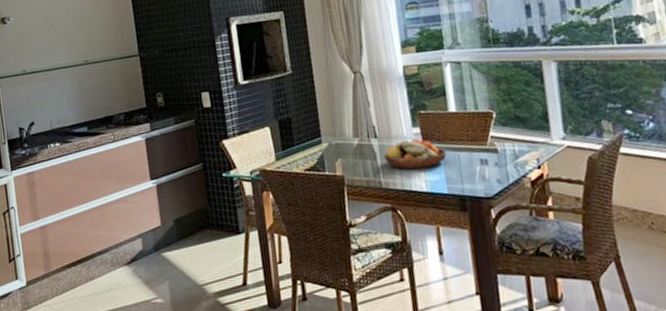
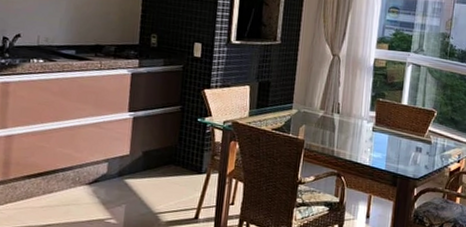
fruit bowl: present [384,139,447,170] -> none [341,119,392,147]

